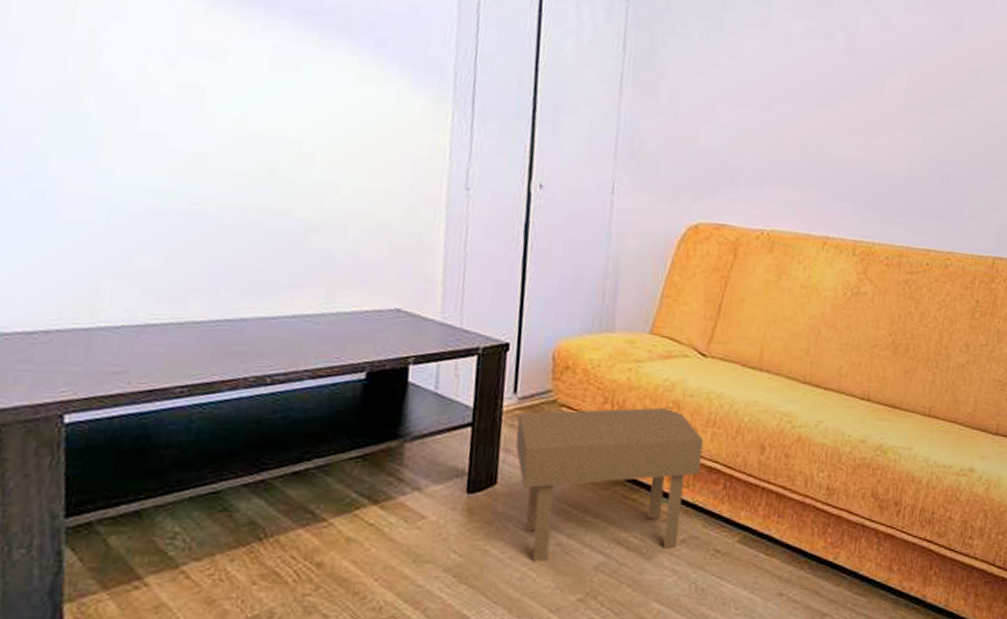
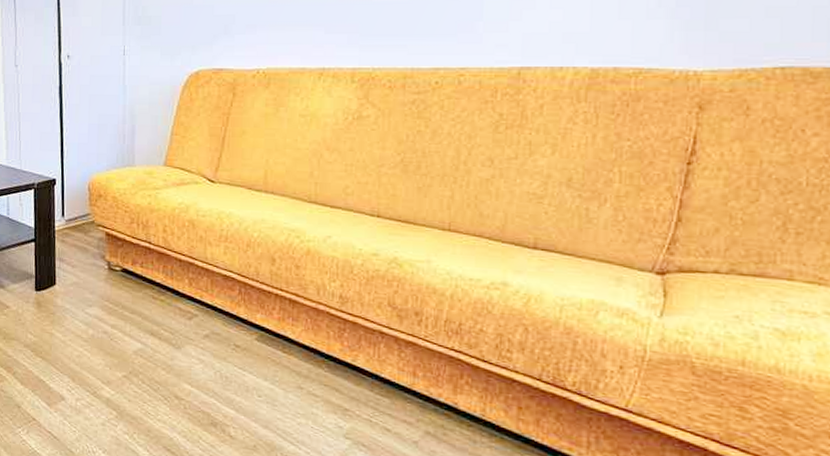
side table: present [515,407,704,563] -> none [66,225,218,345]

